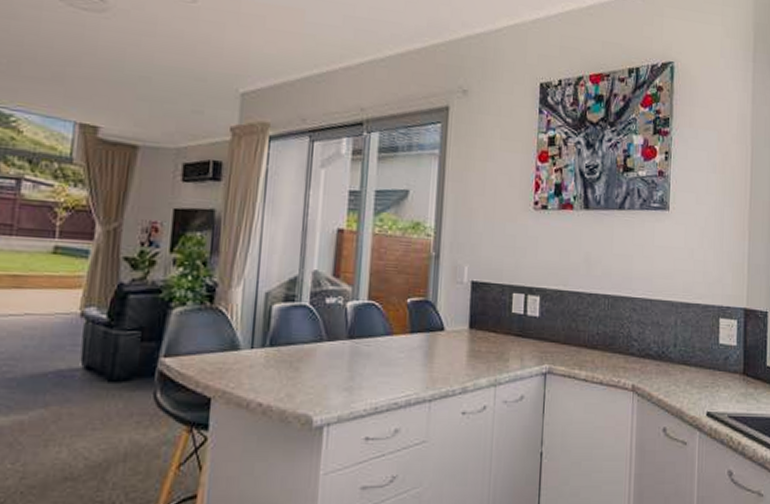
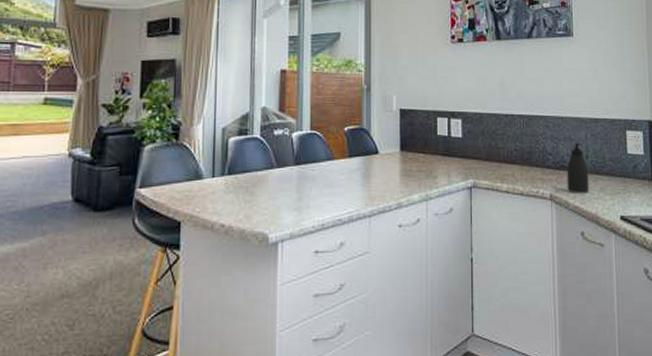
soap dispenser: none [651,328,676,386] -> present [567,142,589,194]

